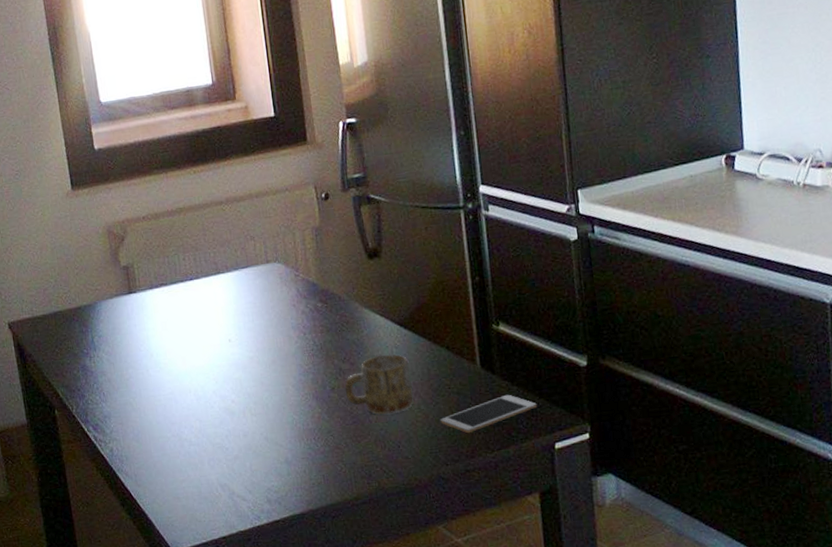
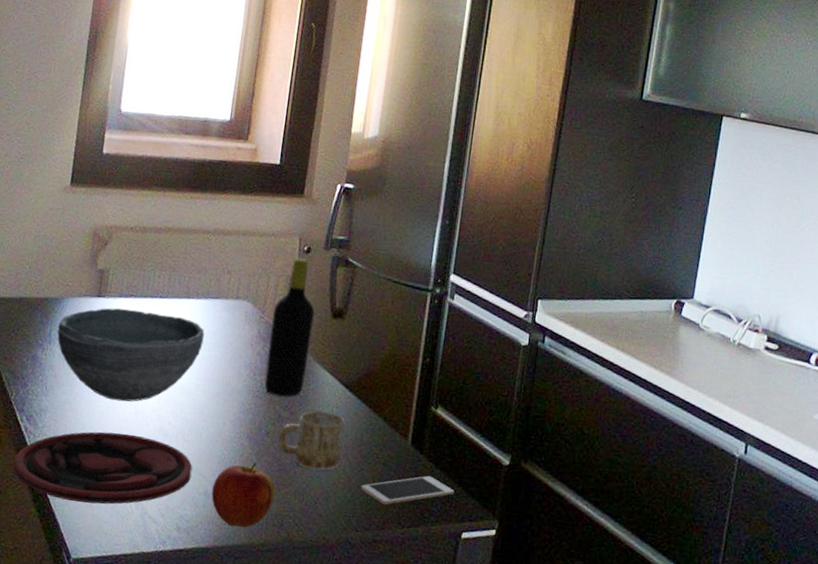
plate: none [92,420,268,498] -> present [13,431,193,505]
bowl: none [98,294,246,392] -> present [57,307,205,402]
apple: none [291,420,357,488] -> present [211,462,276,528]
bottle: none [306,206,357,351] -> present [264,258,315,397]

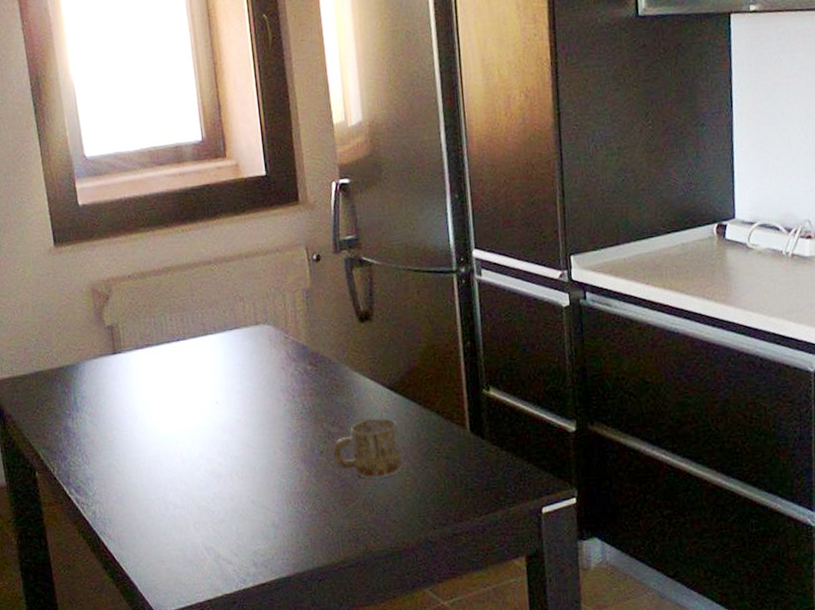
plate: present [13,431,193,505] -> none [74,483,255,561]
bowl: present [57,307,205,402] -> none [81,355,234,454]
apple: present [211,462,276,528] -> none [279,483,345,551]
bottle: present [264,258,315,397] -> none [296,268,347,415]
cell phone: present [360,475,455,505] -> none [428,459,526,498]

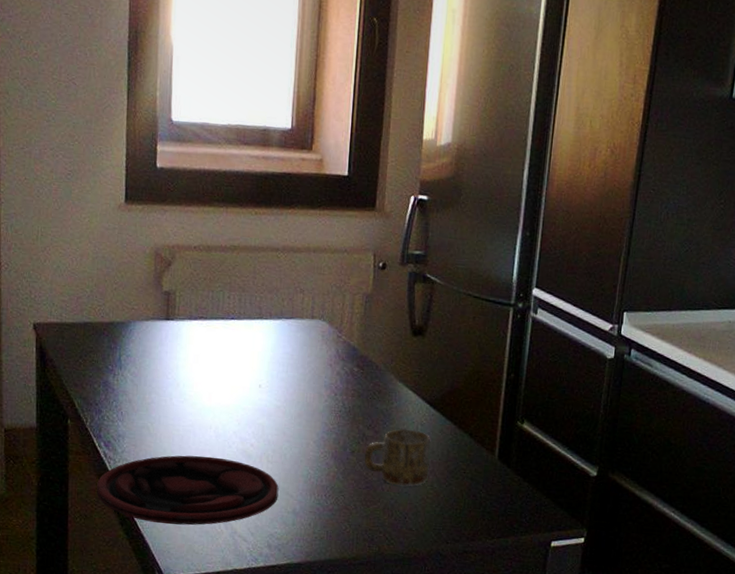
plate: none [74,483,255,561] -> present [97,455,279,525]

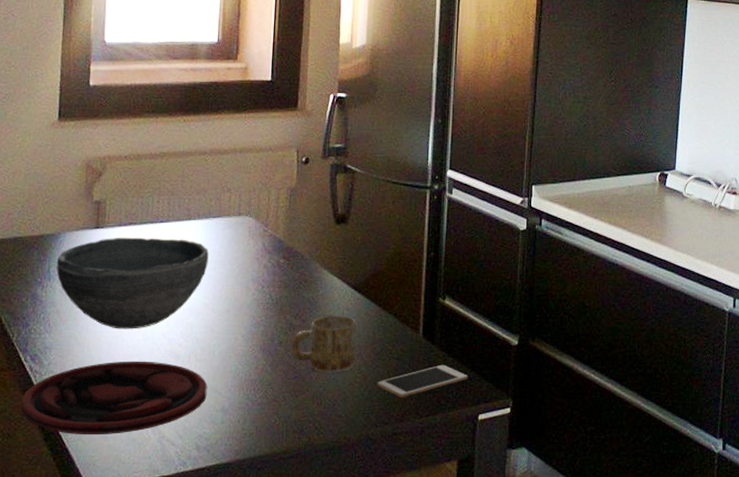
bowl: none [127,330,281,425] -> present [56,237,209,329]
cell phone: none [449,488,543,518] -> present [377,364,468,398]

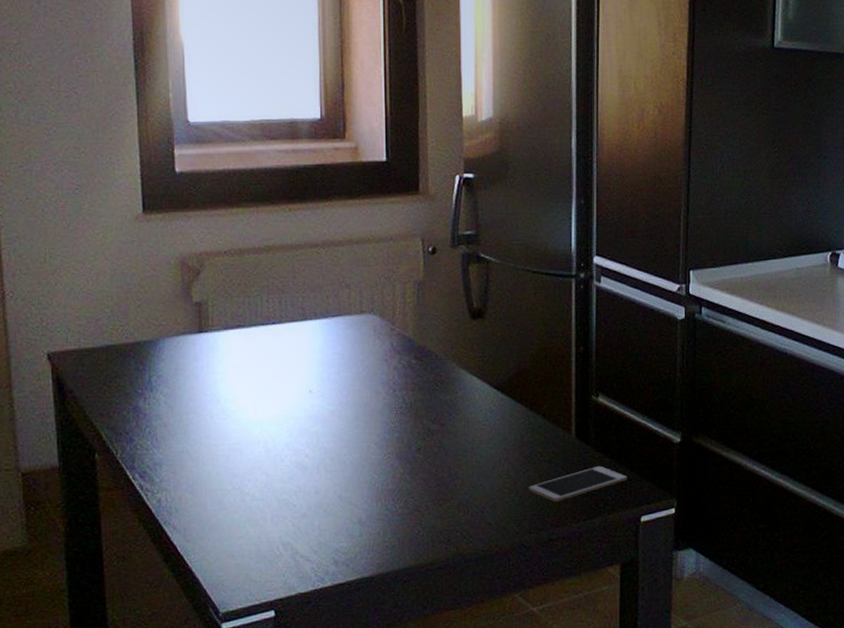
plate: present [21,361,208,434] -> none [134,474,341,554]
bowl: present [56,237,209,329] -> none [157,341,331,442]
mug: present [292,316,357,373] -> none [431,418,503,479]

